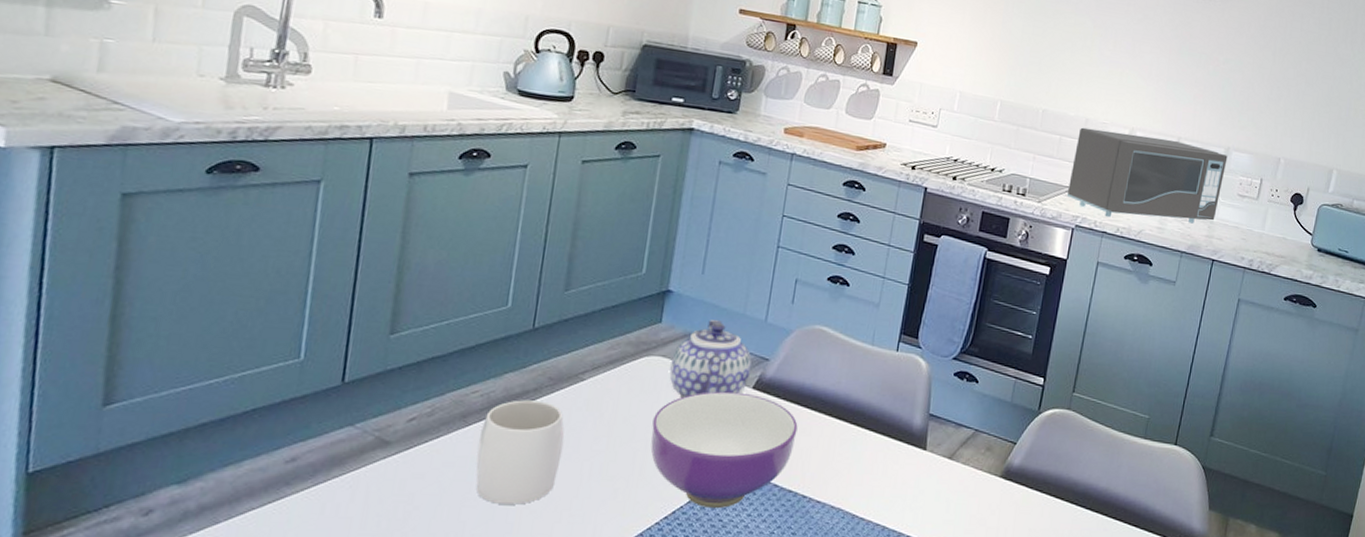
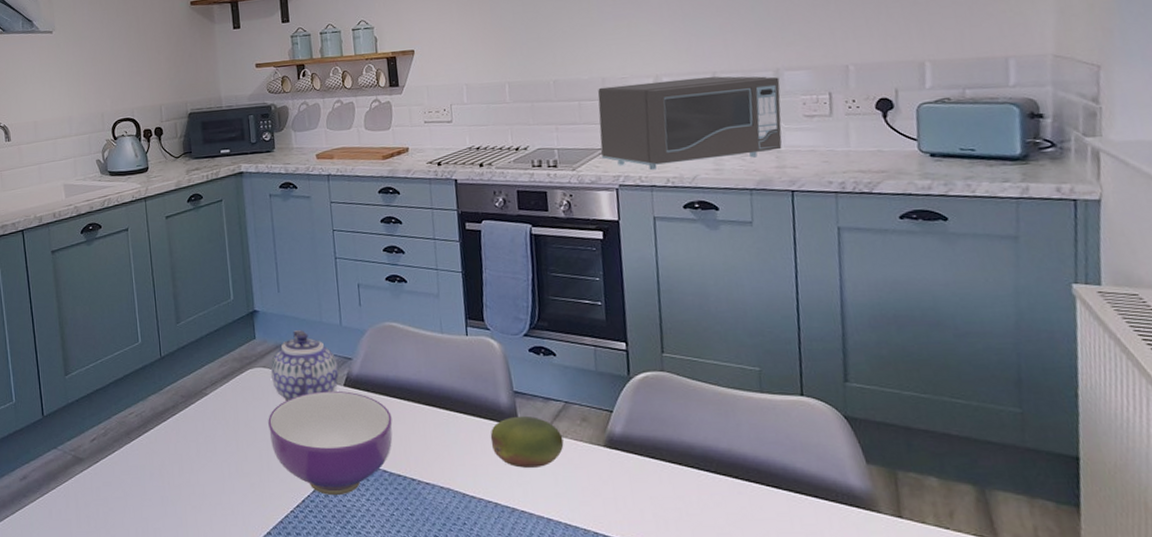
mug: present [476,400,565,505] -> none [142,415,205,502]
fruit: none [893,439,965,493] -> present [490,415,564,468]

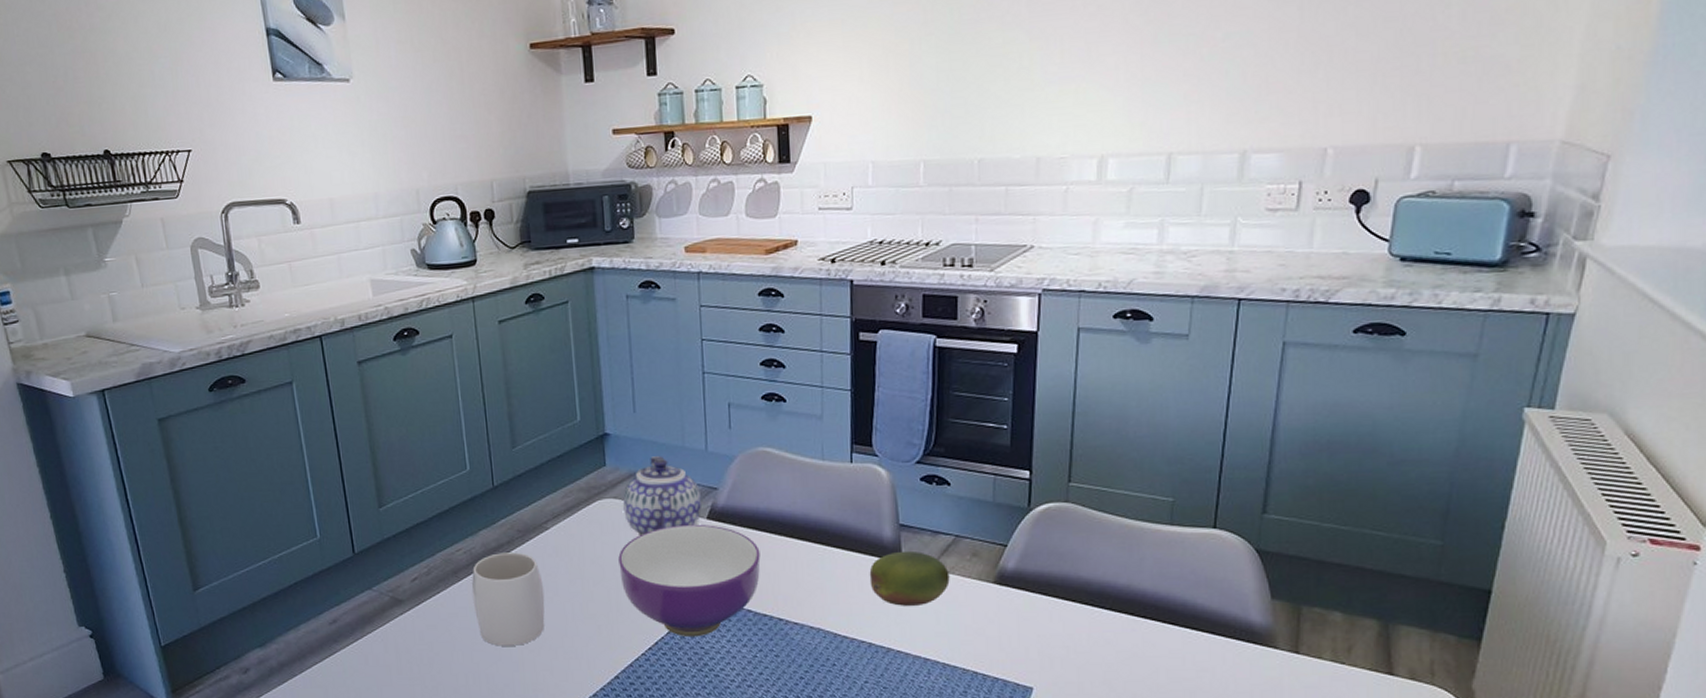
mug: none [142,415,205,502] -> present [471,552,545,646]
microwave: present [597,76,782,171] -> none [1025,158,1245,273]

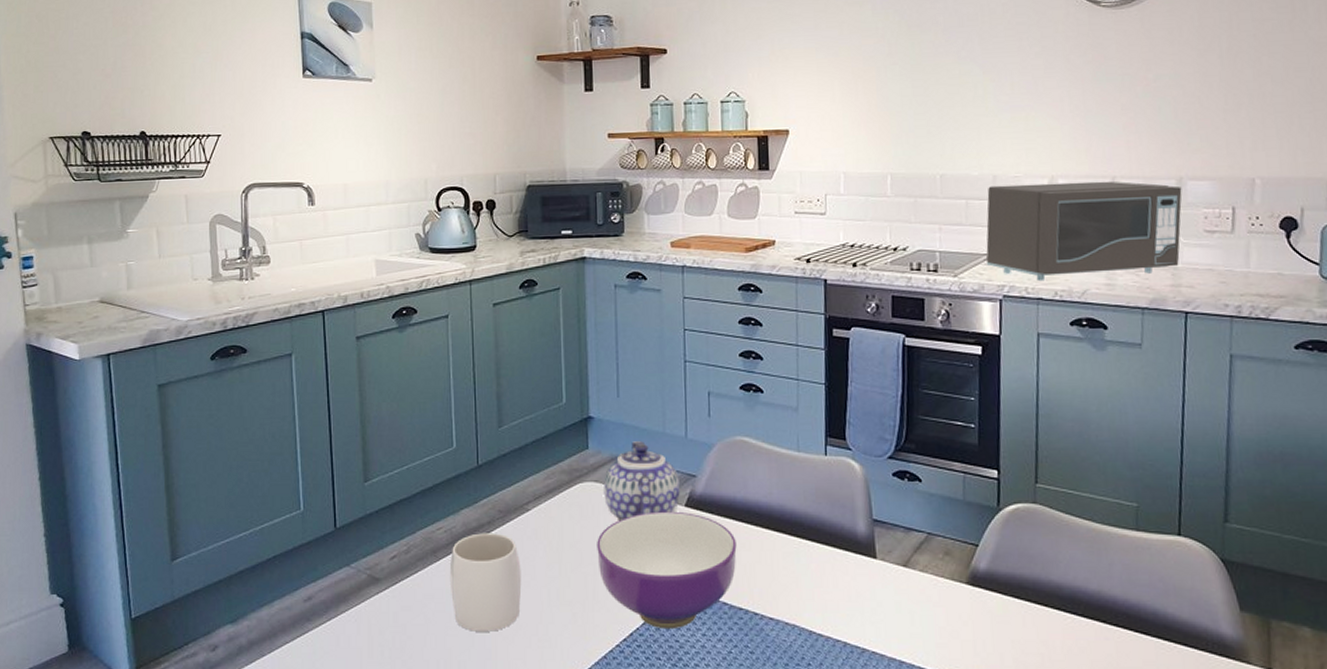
fruit: present [869,550,950,606] -> none [844,547,923,604]
microwave: none [1025,158,1245,273] -> present [986,181,1182,282]

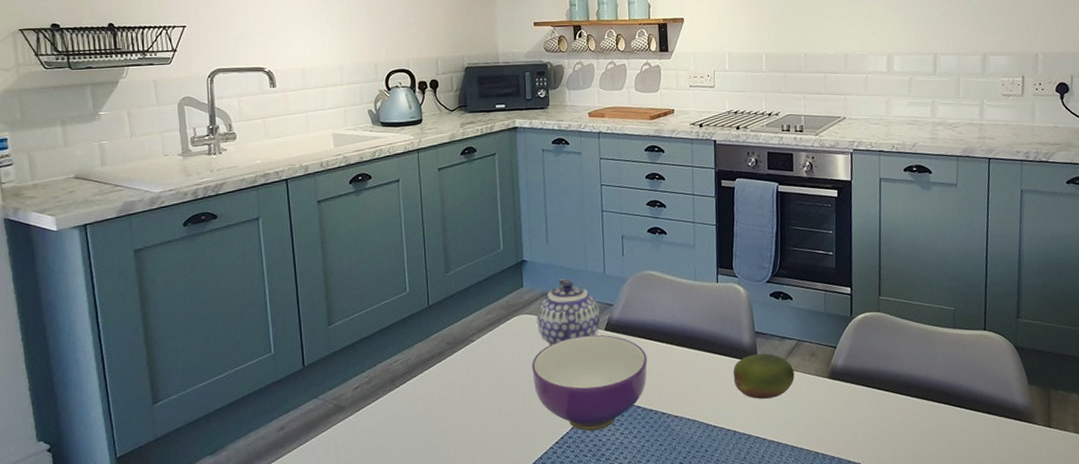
mug: present [449,533,522,632] -> none [406,362,469,446]
fruit: none [844,547,923,604] -> present [733,353,795,399]
microwave: present [986,181,1182,282] -> none [840,57,986,138]

